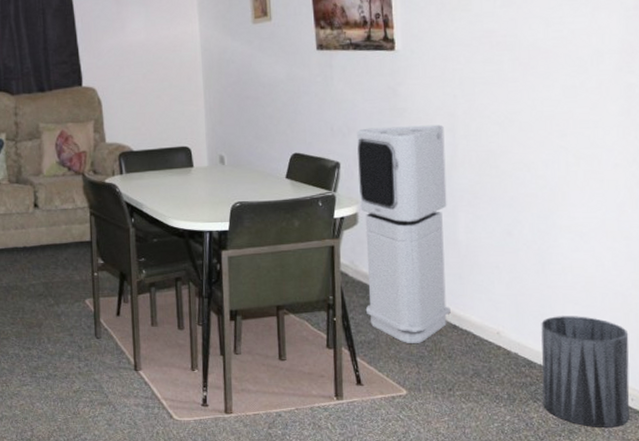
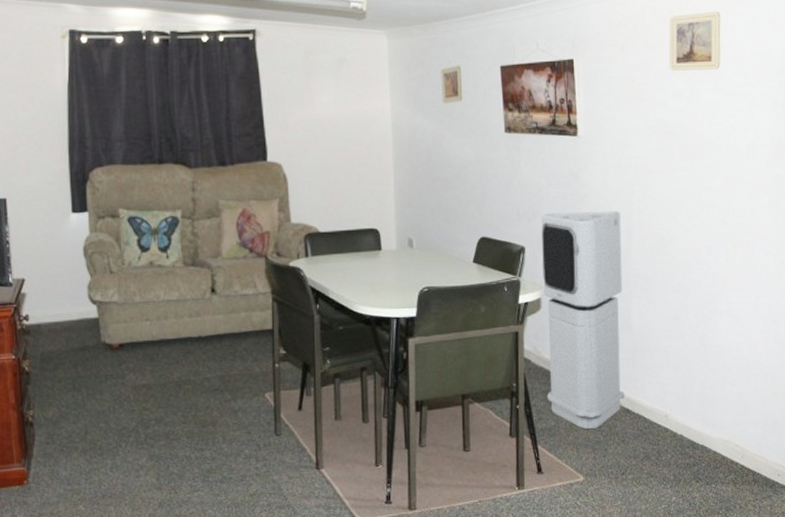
trash can: present [541,316,630,428] -> none [703,397,777,504]

